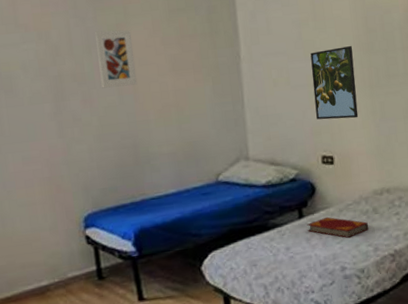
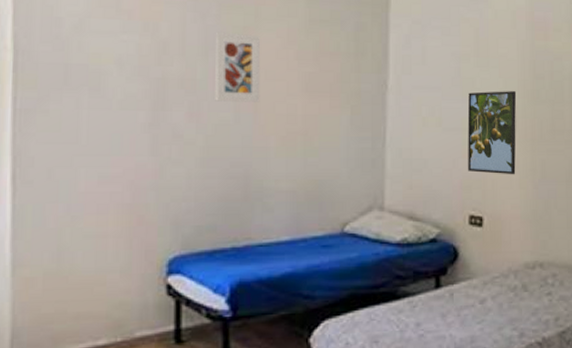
hardback book: present [307,216,369,238] -> none [444,289,516,318]

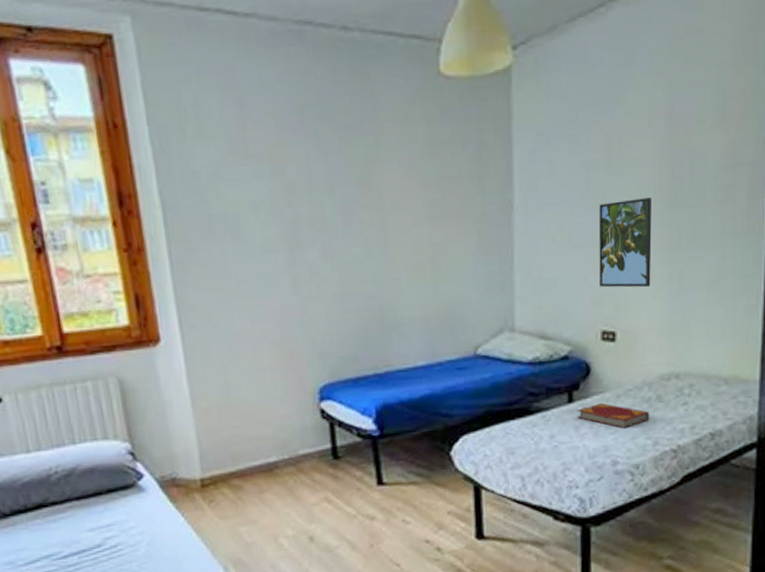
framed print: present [215,31,261,102] -> none [338,166,388,238]
hardback book: none [444,289,516,318] -> present [577,402,650,428]

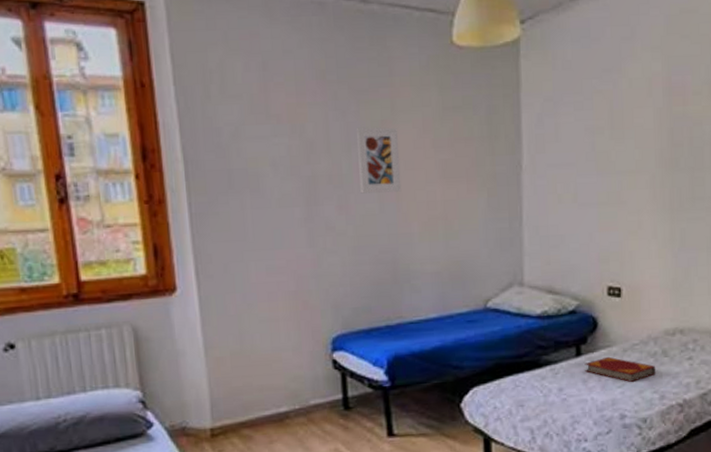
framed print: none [338,166,388,238] -> present [355,127,402,194]
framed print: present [598,198,652,288] -> none [603,161,654,246]

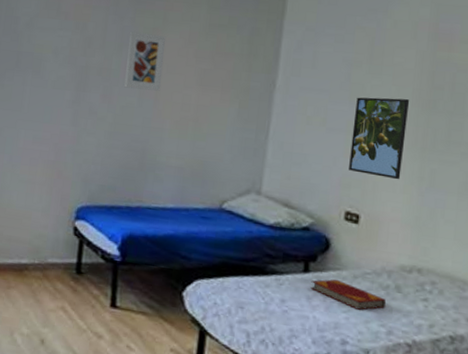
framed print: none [603,161,654,246] -> present [349,97,410,180]

